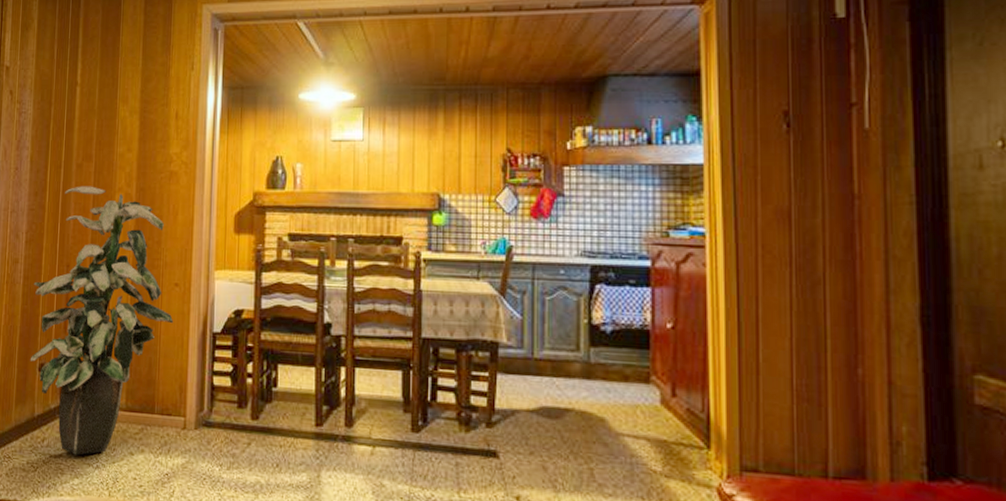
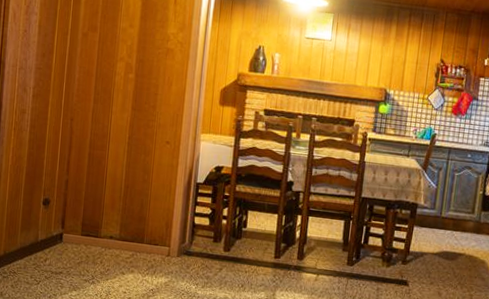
indoor plant: present [30,186,174,456] -> none [35,52,164,273]

